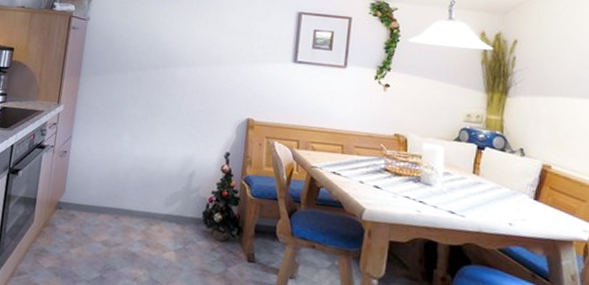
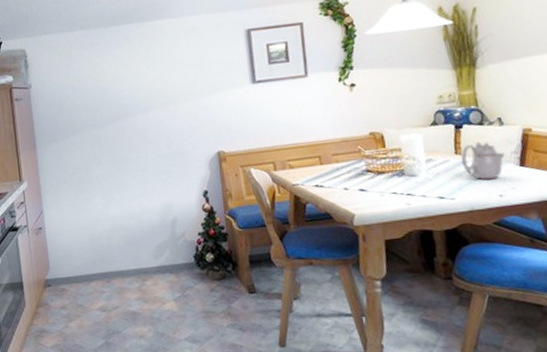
teapot: none [477,166,522,207] -> present [461,141,506,180]

